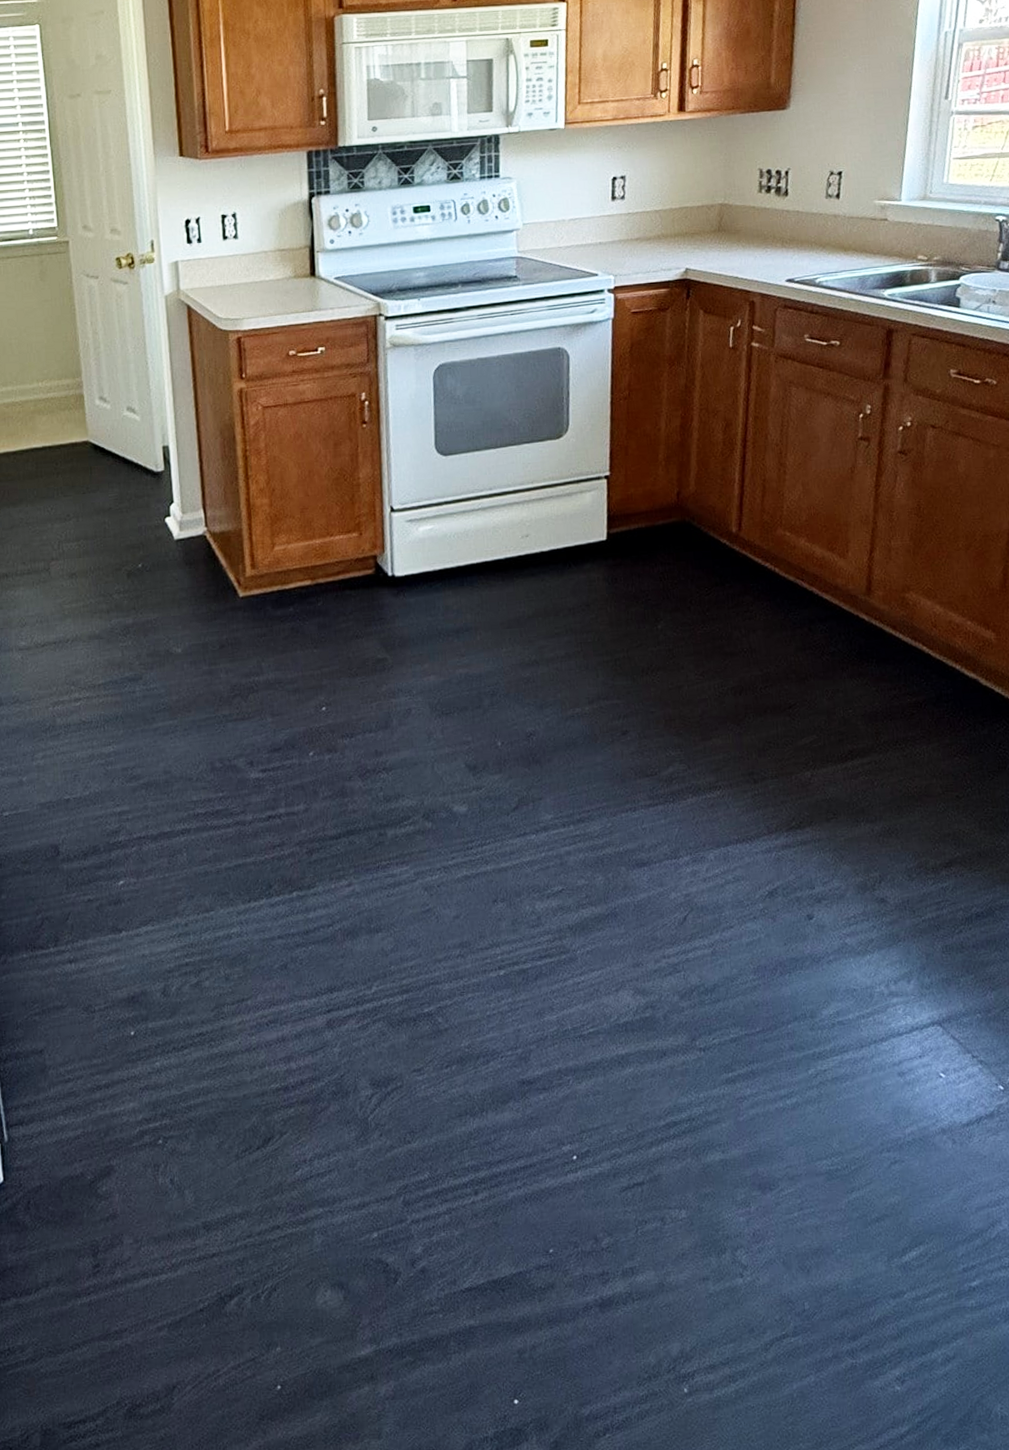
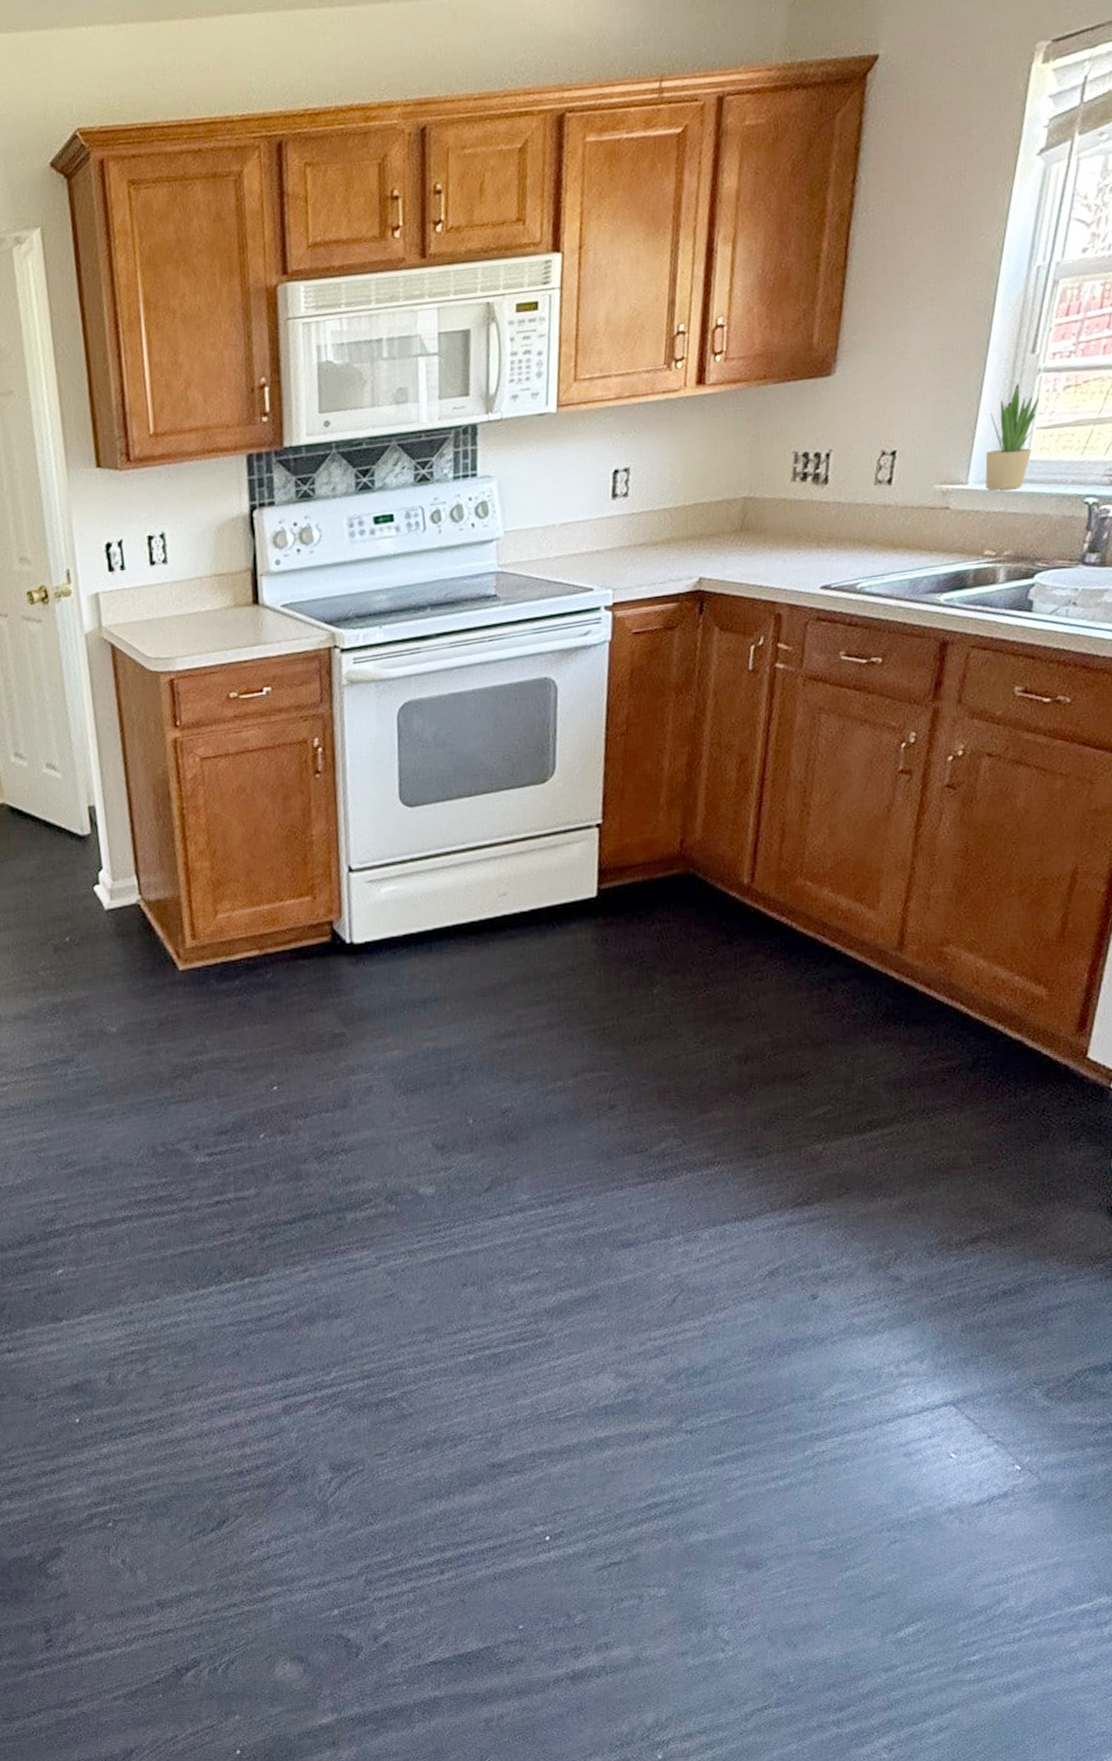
potted plant: none [914,122,954,207] -> present [985,383,1039,491]

